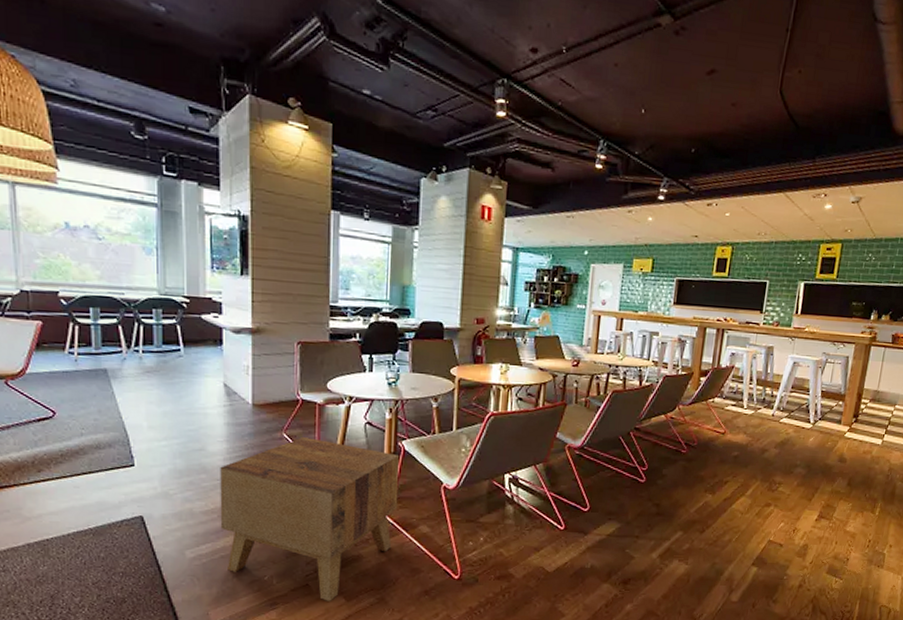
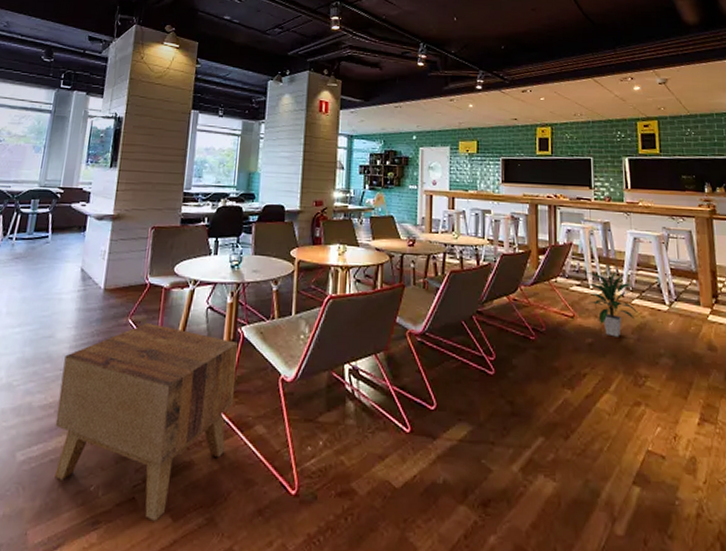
indoor plant: none [740,393,784,451] -> present [585,271,639,337]

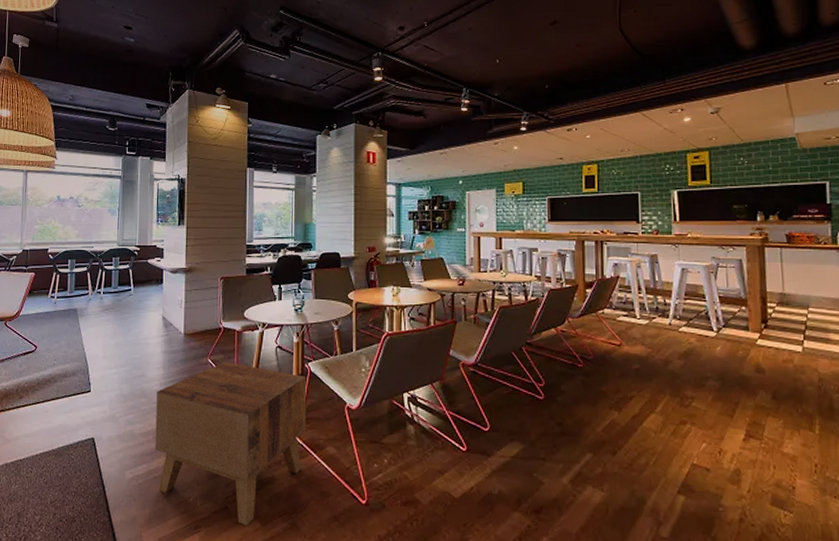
indoor plant: present [585,271,639,337] -> none [632,301,686,362]

